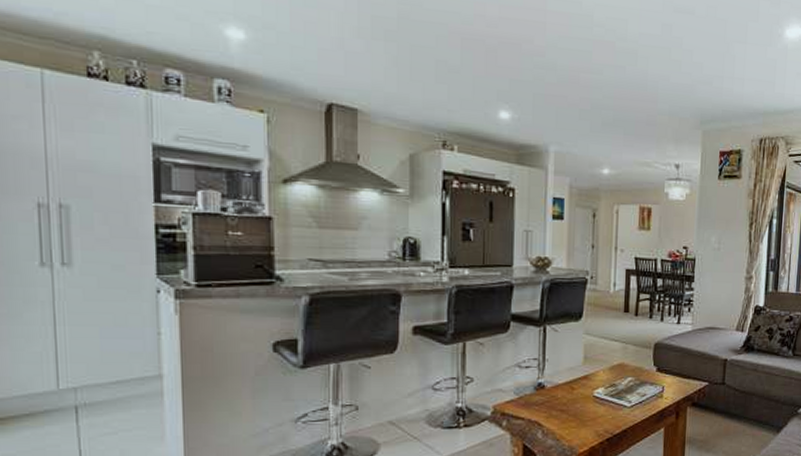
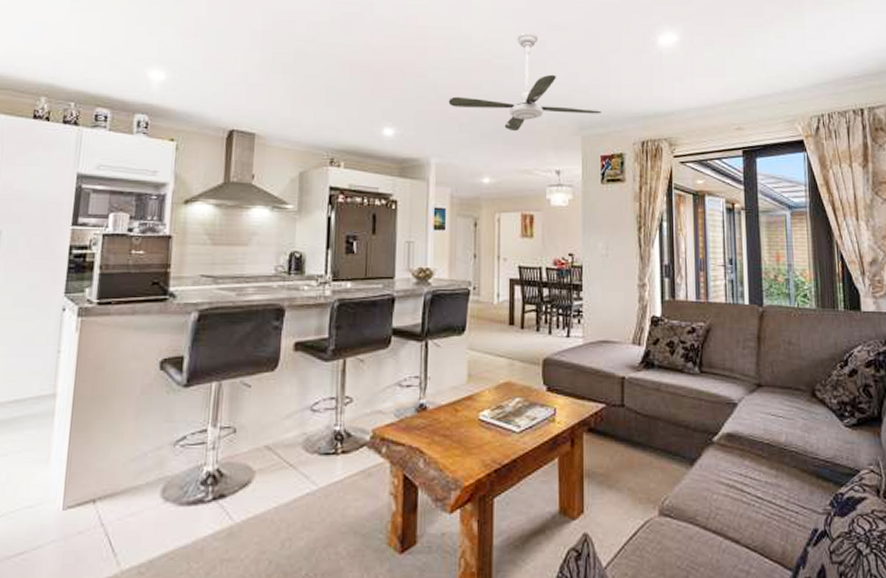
ceiling fan: none [568,13,723,122] -> present [448,32,601,132]

